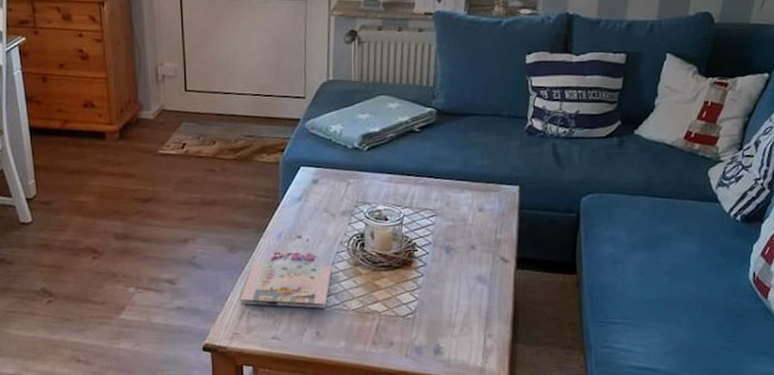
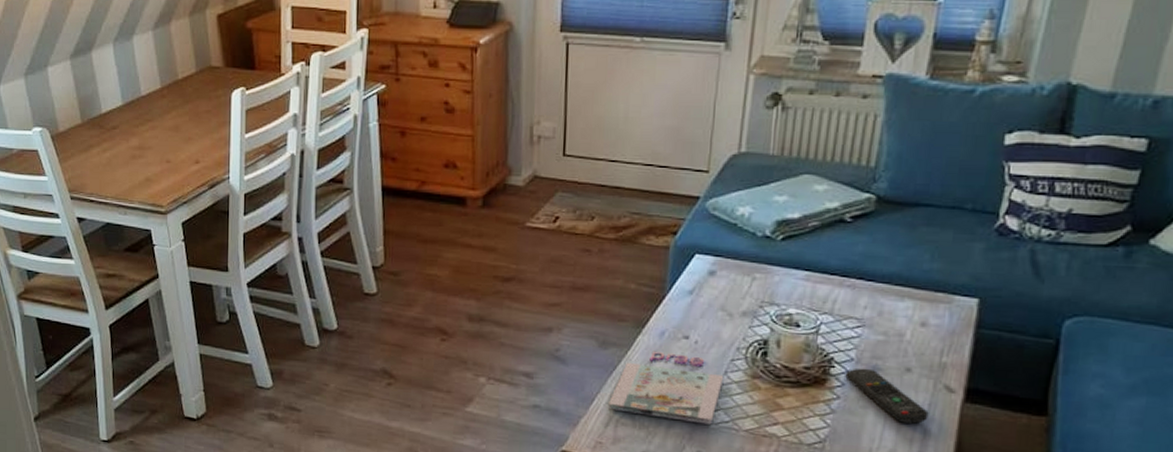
remote control: none [426,249,491,291] -> present [845,368,929,424]

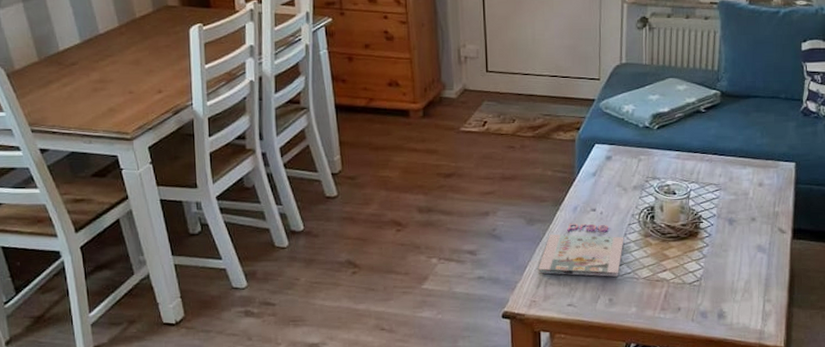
remote control: present [845,368,929,424] -> none [711,221,770,259]

